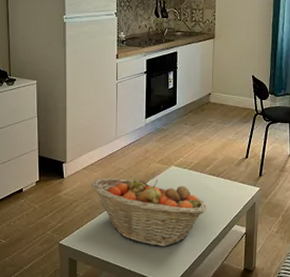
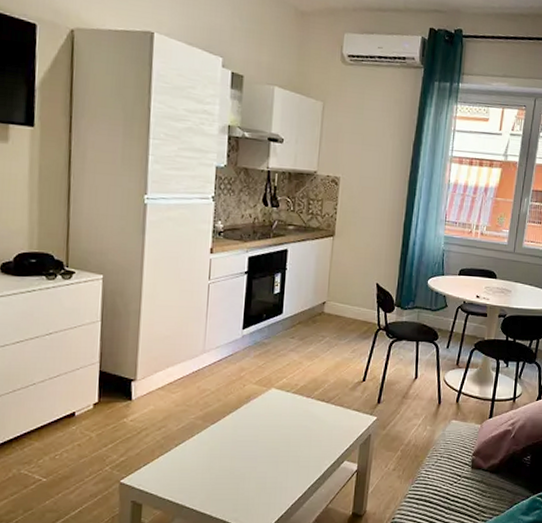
fruit basket: present [91,178,206,247] -> none [167,401,312,487]

